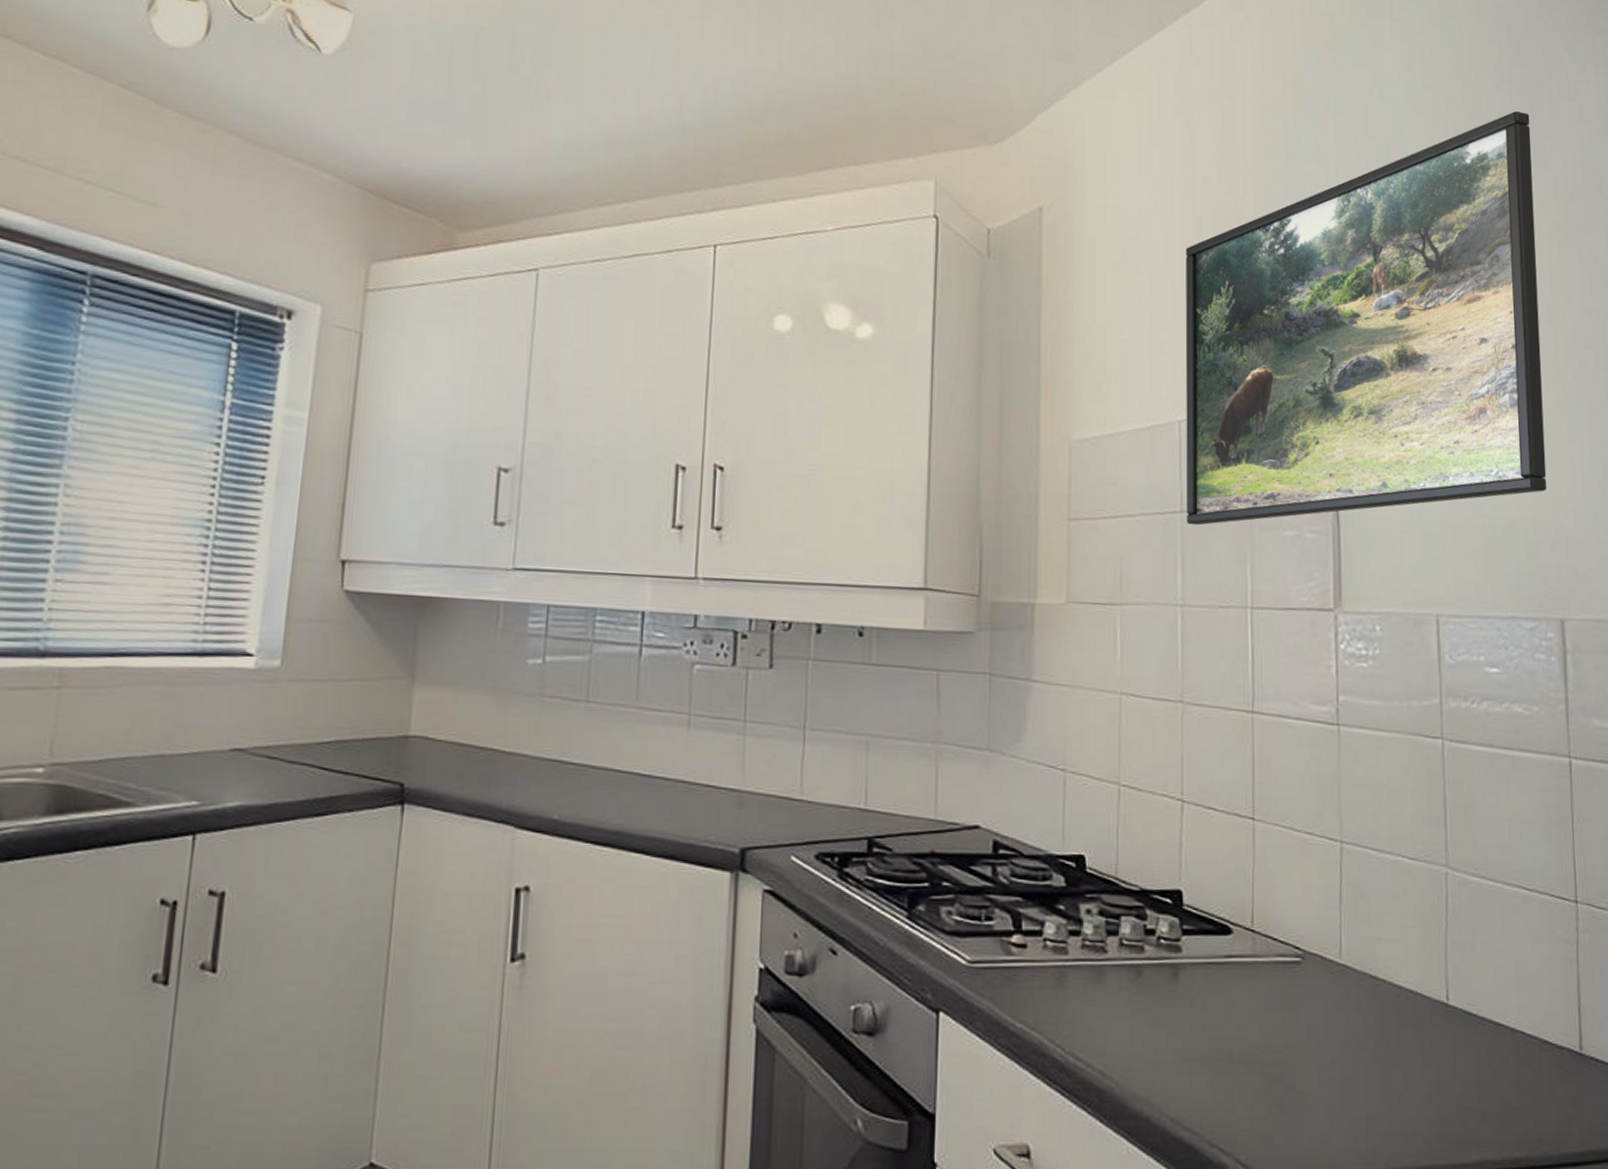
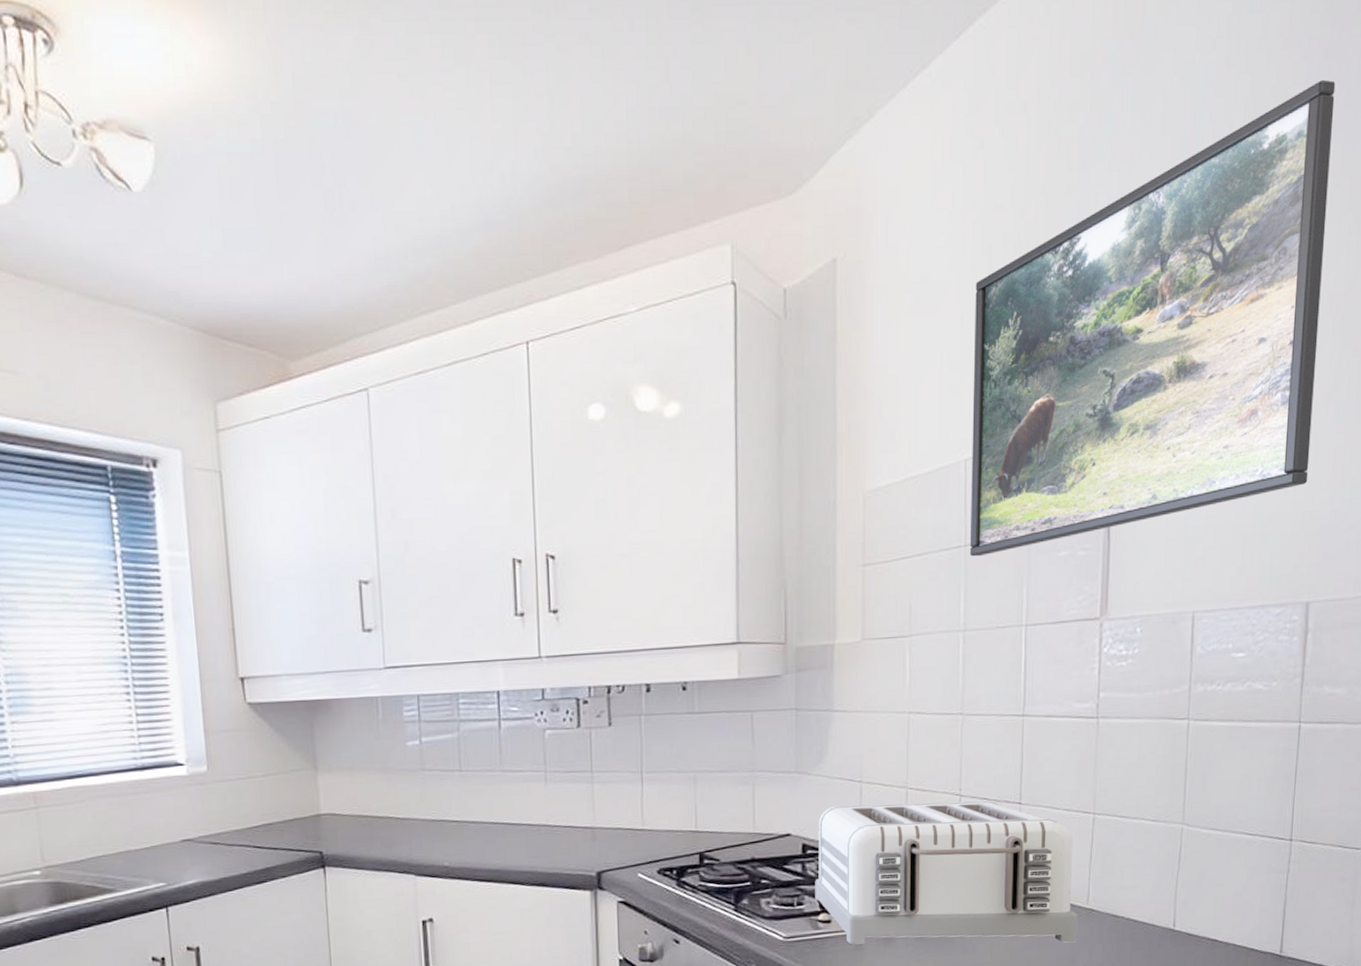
toaster: none [1007,797,1331,1008] -> present [815,801,1078,945]

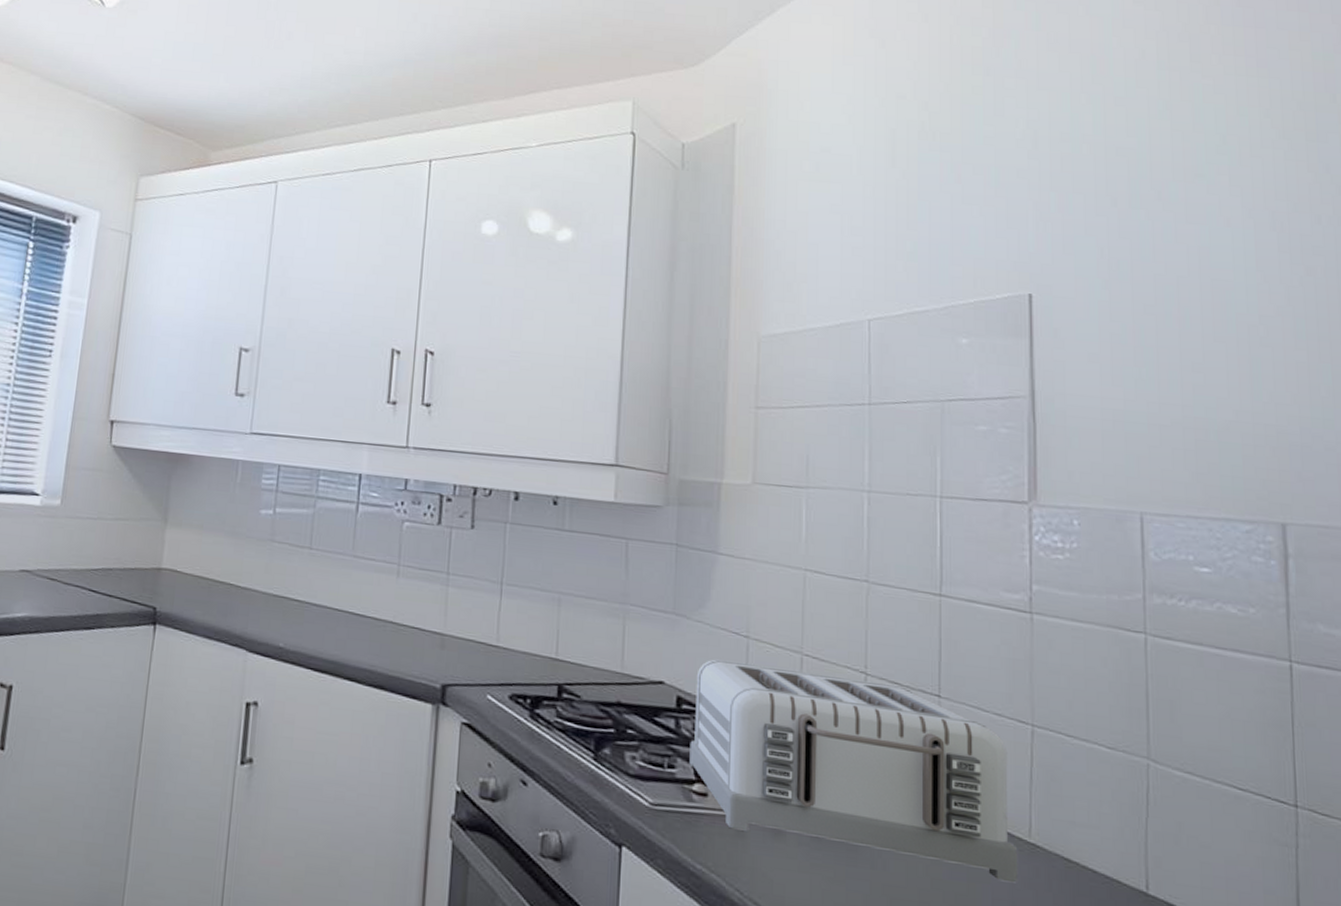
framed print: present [969,80,1336,557] -> none [874,23,1268,418]

